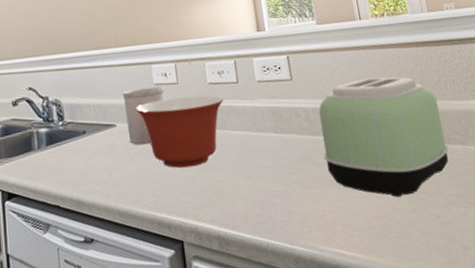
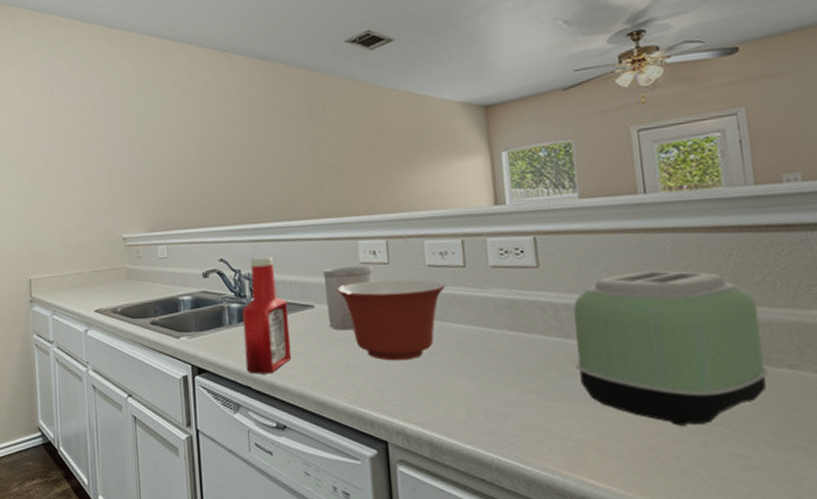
ketchup bottle: none [50,83,97,194] -> present [242,257,292,375]

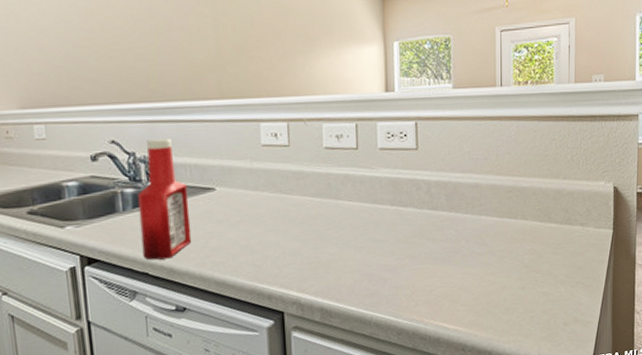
utensil holder: present [322,265,373,331] -> none [224,147,274,212]
mixing bowl: present [336,279,446,361] -> none [237,161,340,238]
toaster: present [573,270,770,426] -> none [441,152,569,275]

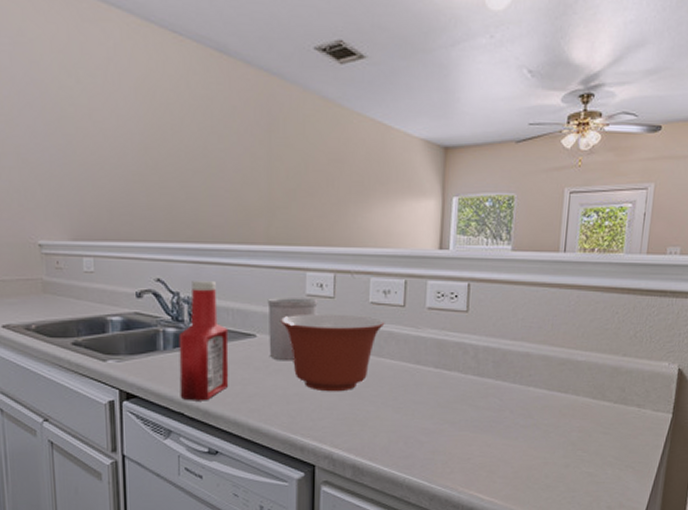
utensil holder: none [224,147,274,212] -> present [267,296,318,361]
mixing bowl: none [237,161,340,238] -> present [280,313,385,392]

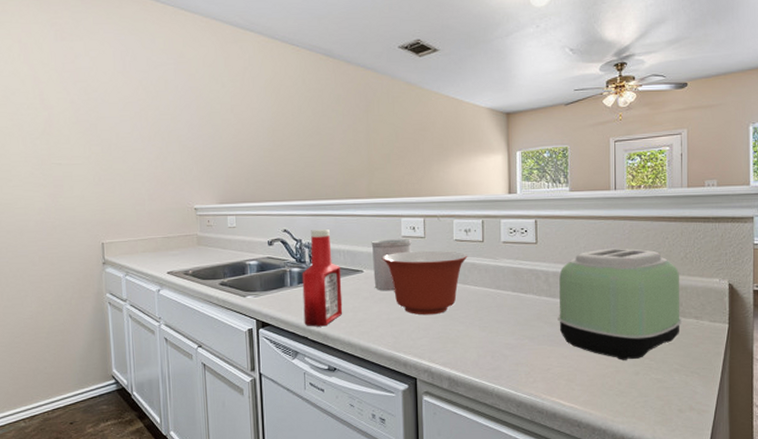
toaster: none [484,321,627,451] -> present [558,248,683,360]

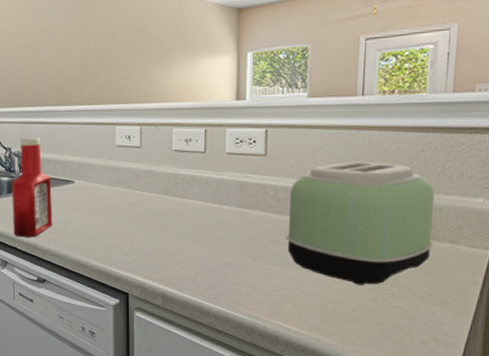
utensil holder: present [371,238,412,291] -> none [83,147,127,203]
mixing bowl: present [381,250,468,315] -> none [94,161,188,229]

